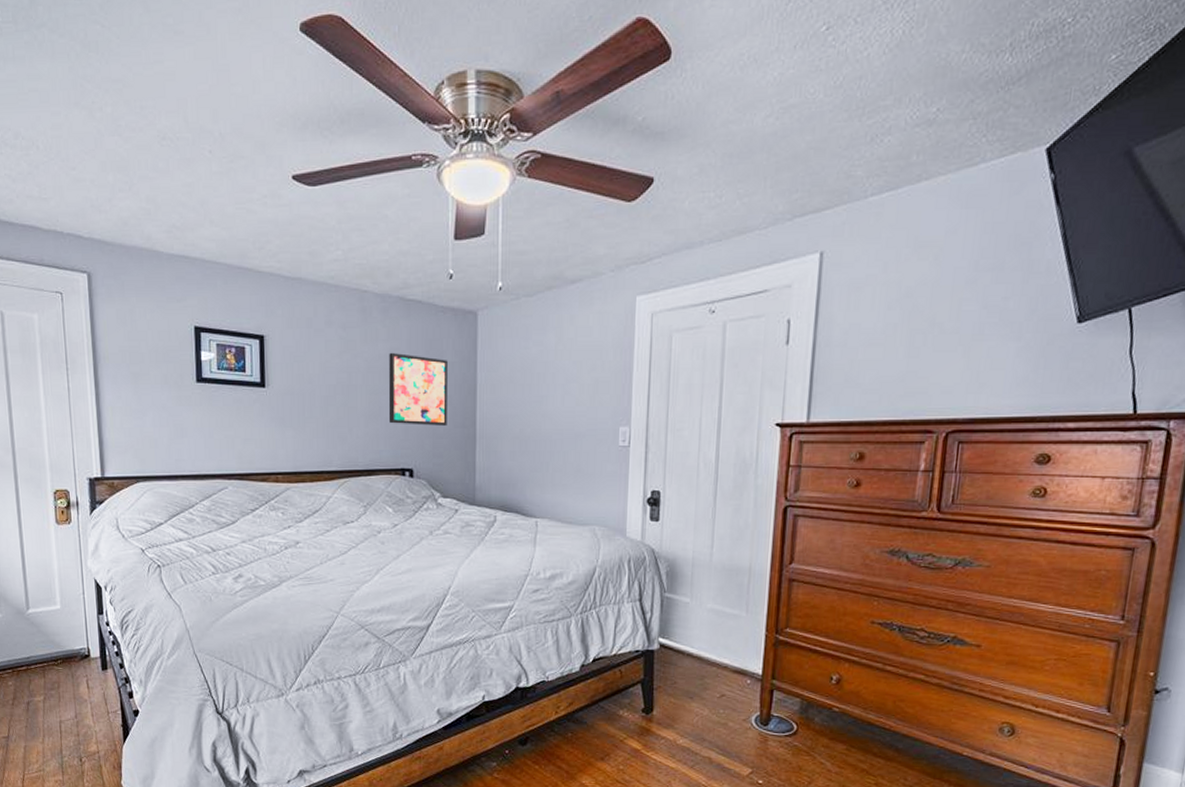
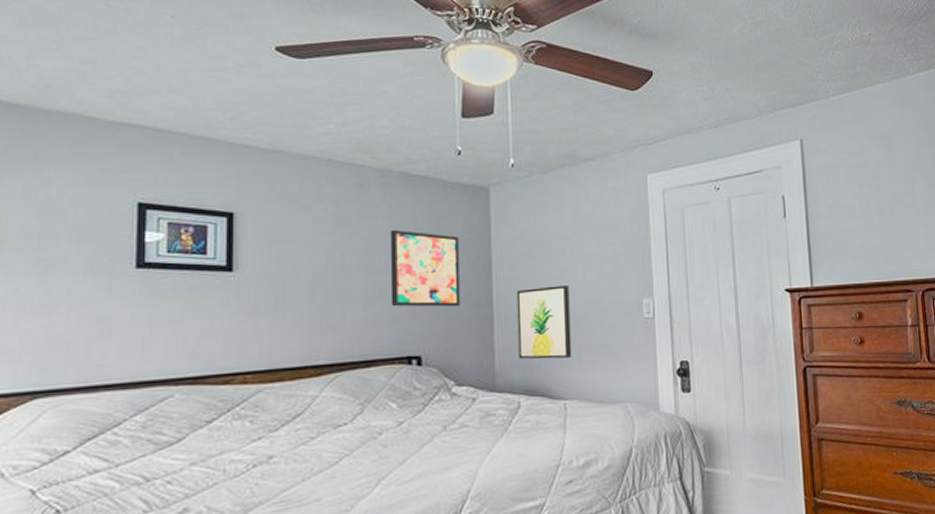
wall art: none [497,410,547,480] -> present [516,285,572,359]

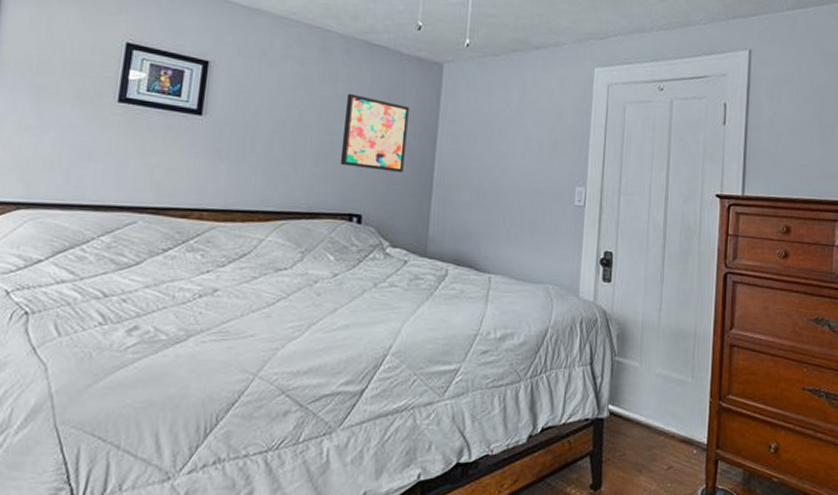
wall art: present [516,285,572,359] -> none [451,164,507,234]

